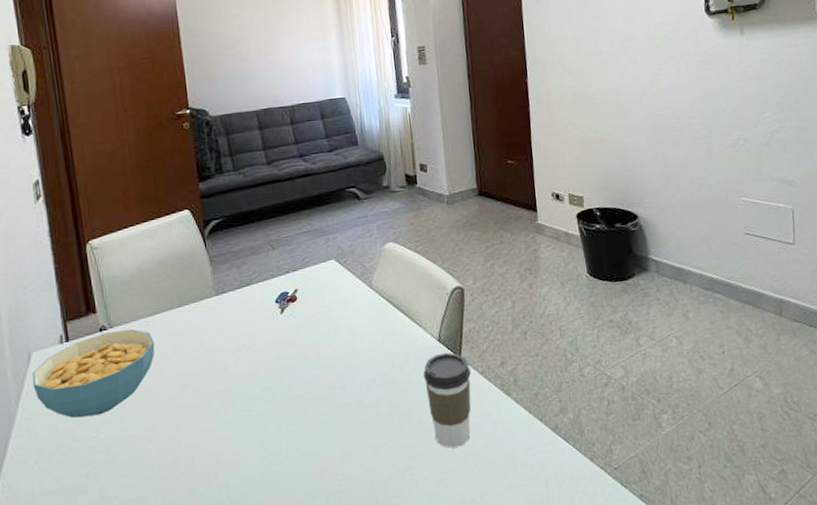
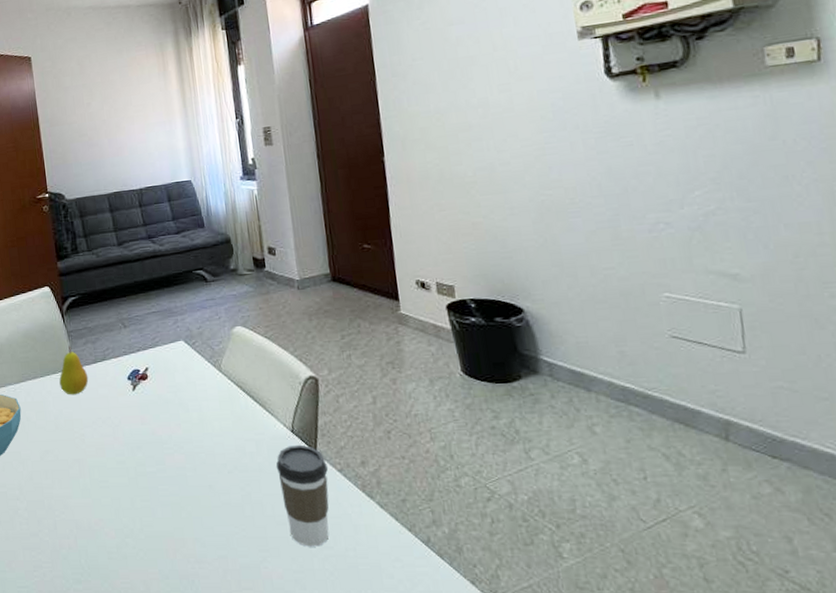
fruit: none [199,272,233,324] -> present [59,346,89,395]

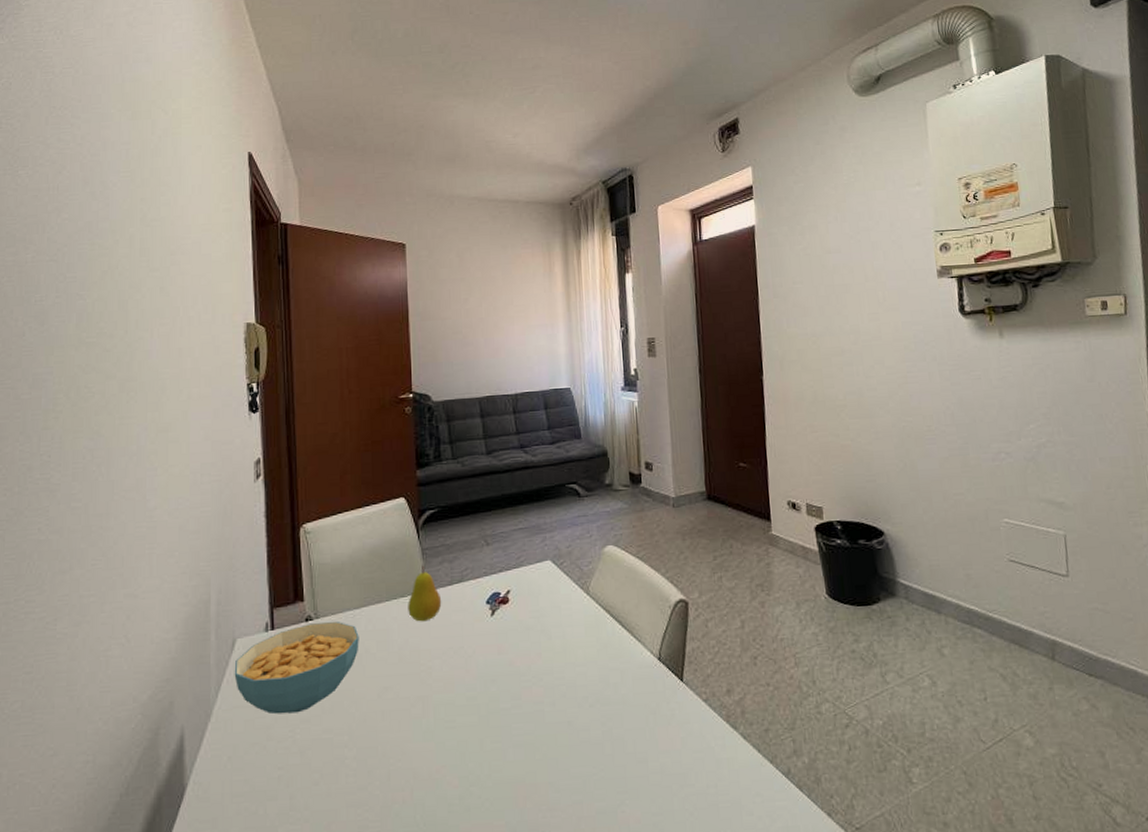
coffee cup: present [275,444,329,547] -> none [640,673,693,786]

